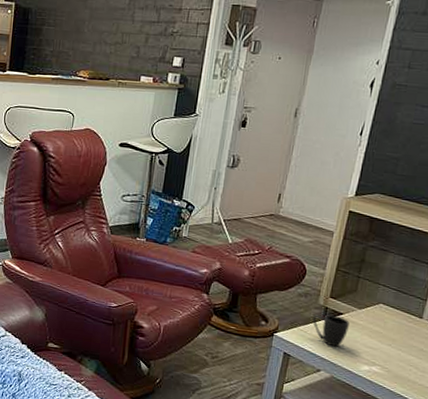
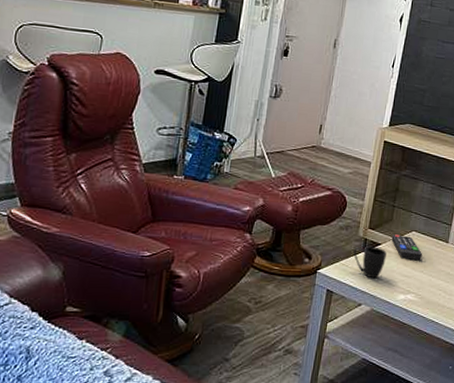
remote control: none [355,305,391,333] -> present [391,234,423,260]

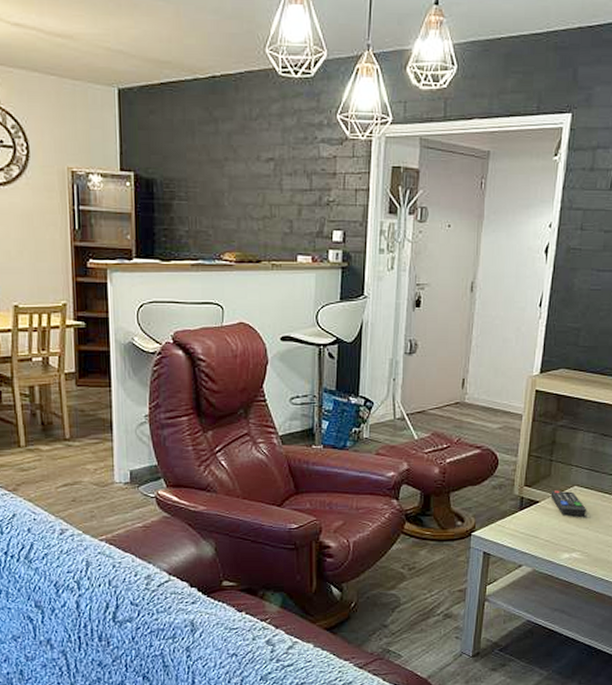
mug: present [353,246,387,279] -> none [510,505,546,538]

